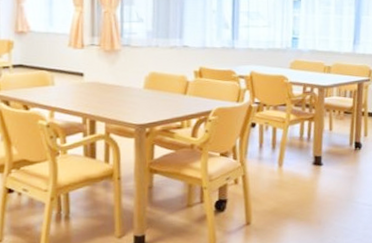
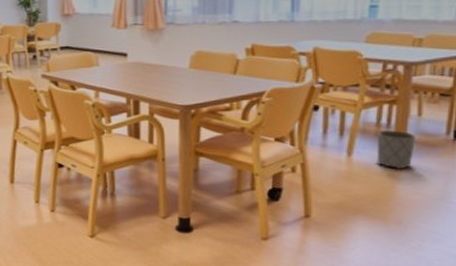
planter: none [300,143,328,177] -> present [377,130,415,170]

